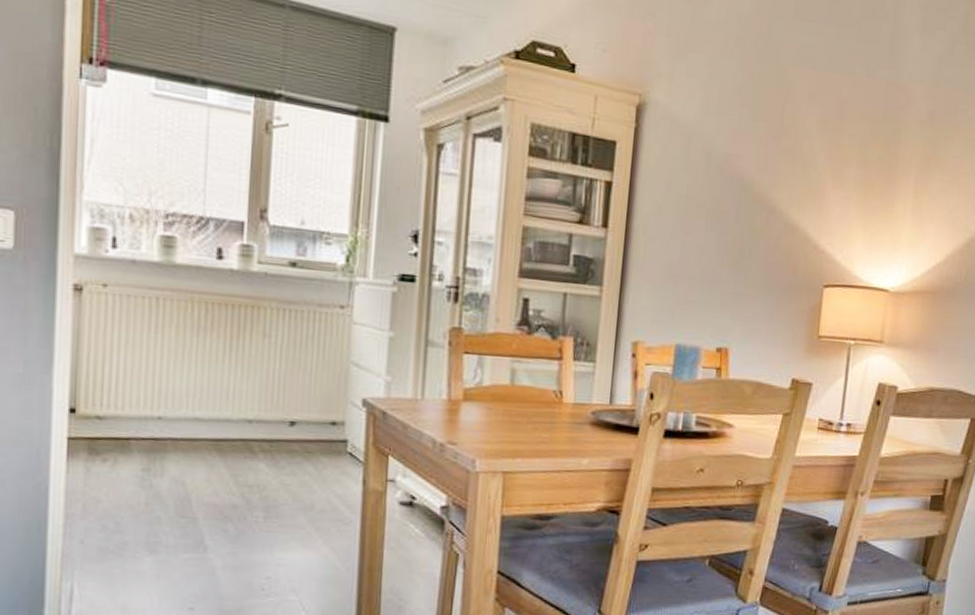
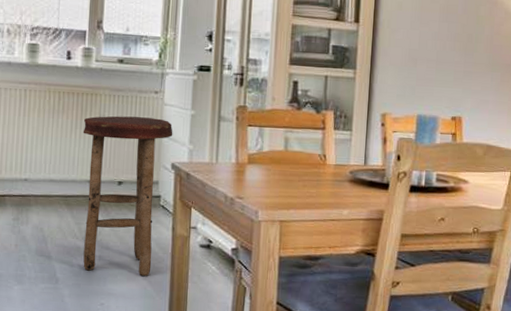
stool: none [240,336,365,542] -> present [83,116,173,276]

